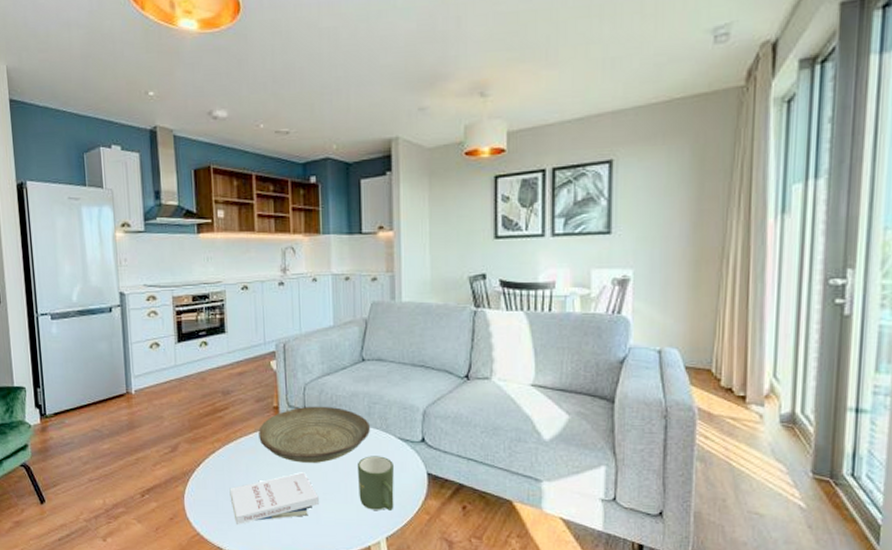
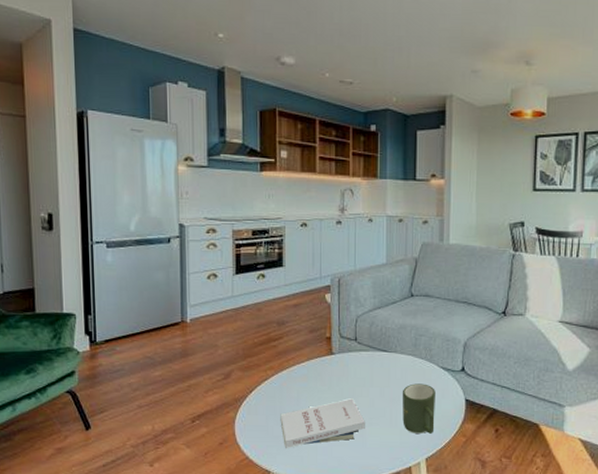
decorative bowl: present [258,406,371,463] -> none [311,337,417,390]

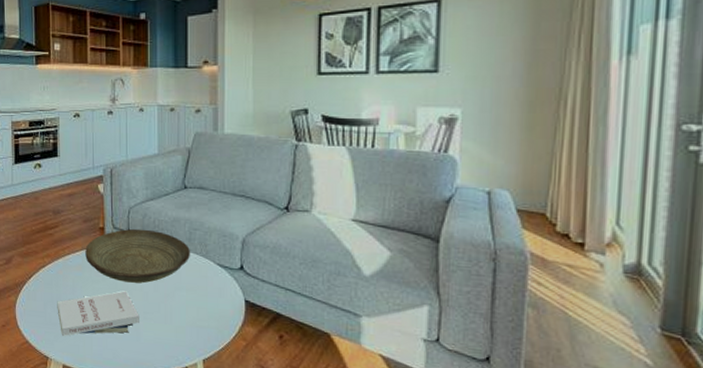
decorative bowl: none [311,337,417,390] -> present [85,228,191,283]
mug: present [402,383,435,435] -> none [176,279,212,335]

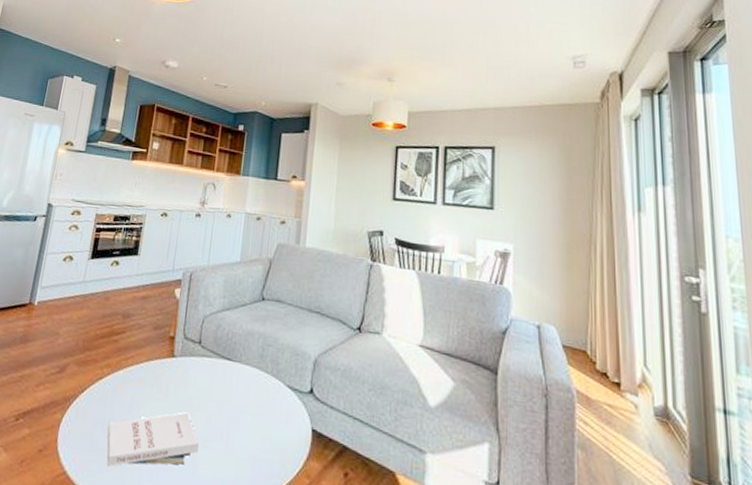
decorative bowl: present [85,228,191,283] -> none [149,340,262,404]

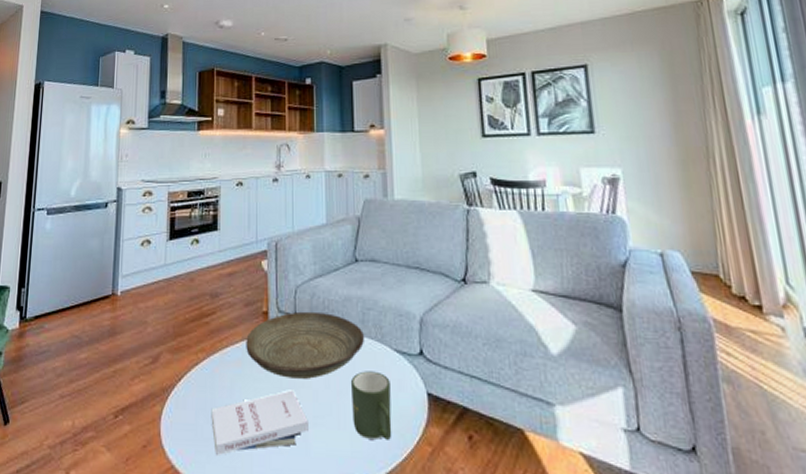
decorative bowl: none [149,340,262,404] -> present [246,311,365,379]
mug: none [240,402,279,470] -> present [350,371,392,442]

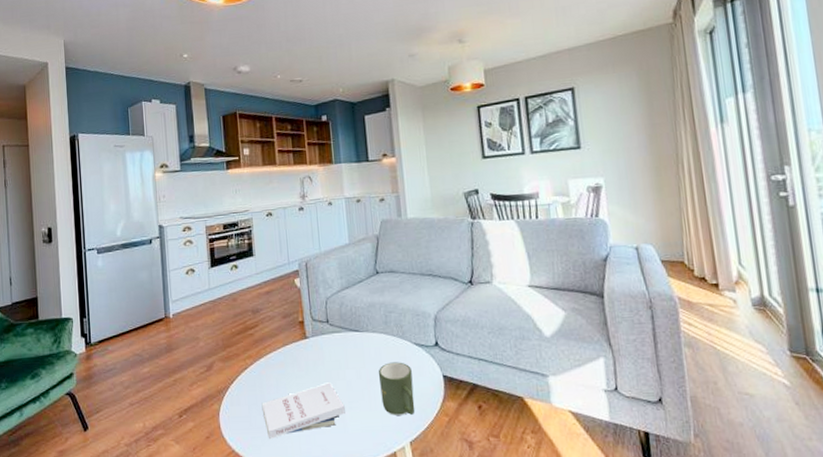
decorative bowl: present [246,311,365,379] -> none [286,317,389,374]

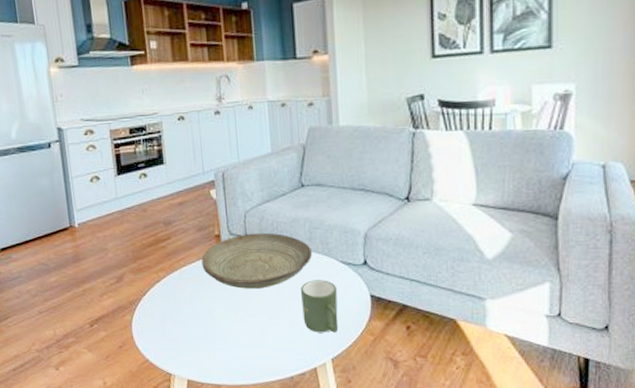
books: present [261,382,345,440] -> none [175,298,264,351]
decorative bowl: none [286,317,389,374] -> present [201,232,313,289]

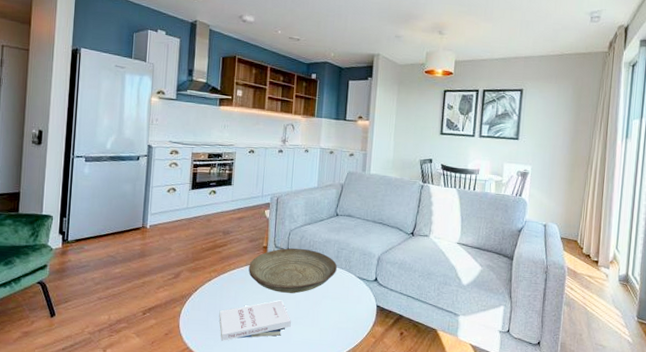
books: none [175,298,264,351] -> present [219,300,291,342]
mug: present [300,280,339,334] -> none [323,290,352,335]

